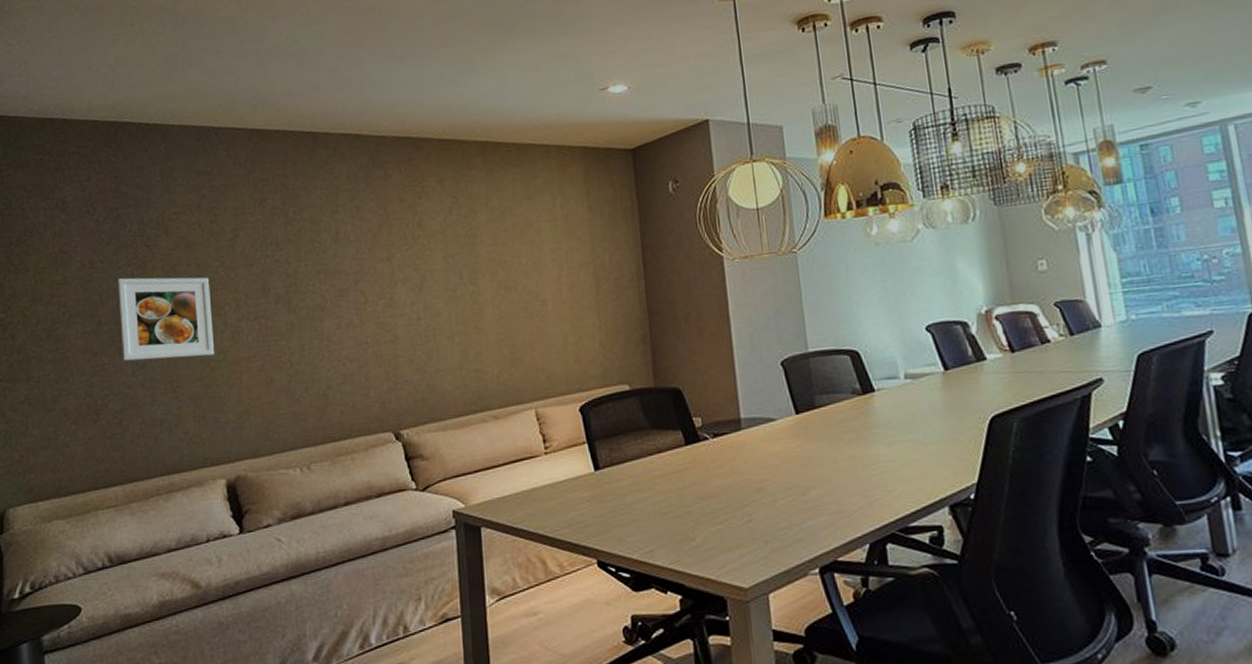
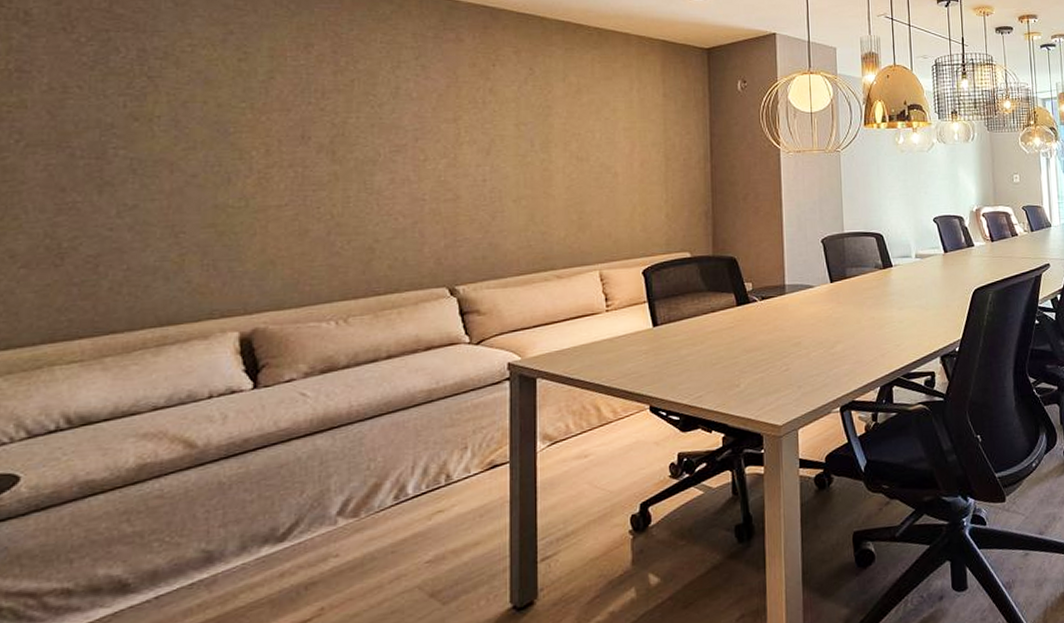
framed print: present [117,277,214,361] -> none [102,109,234,202]

